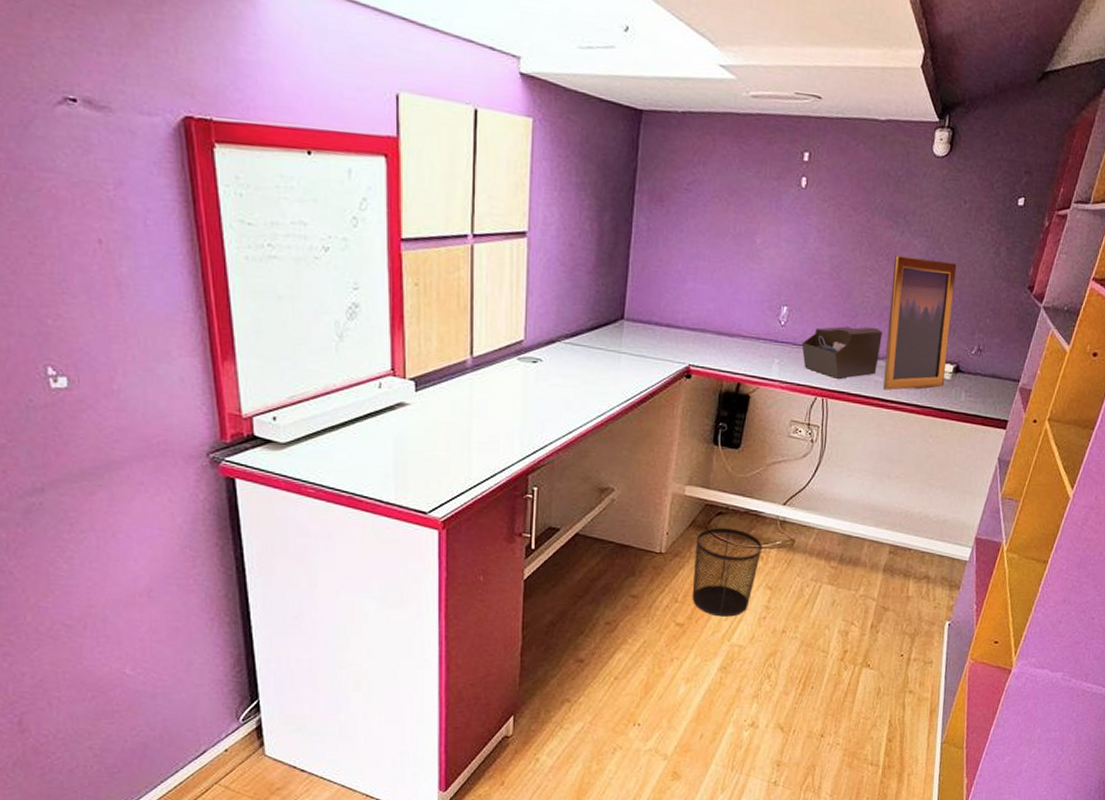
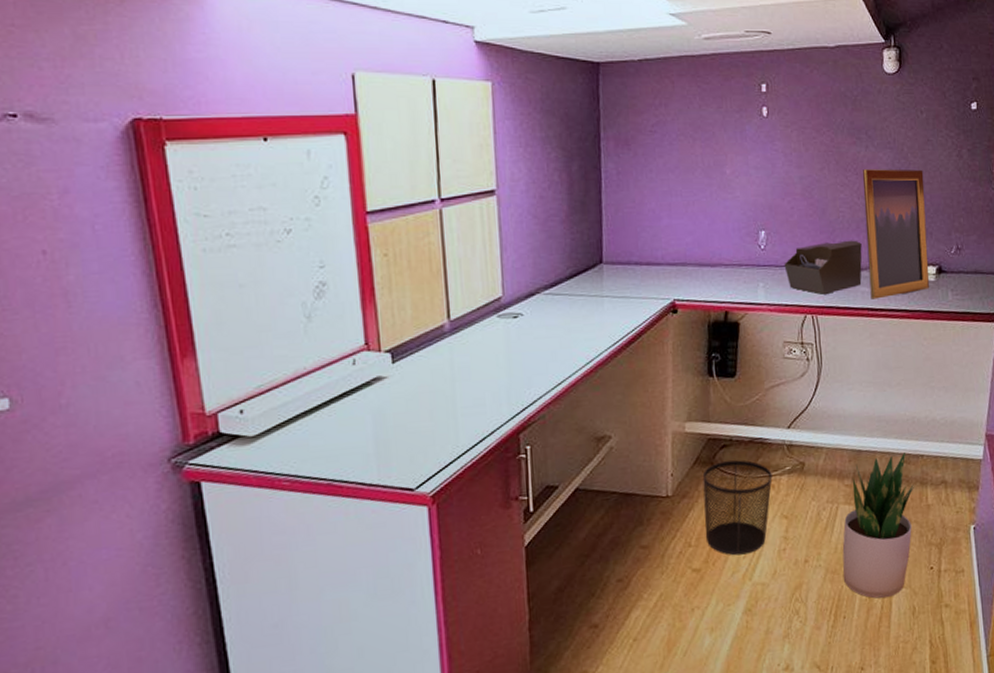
planter: none [816,544,898,676] -> present [842,453,915,599]

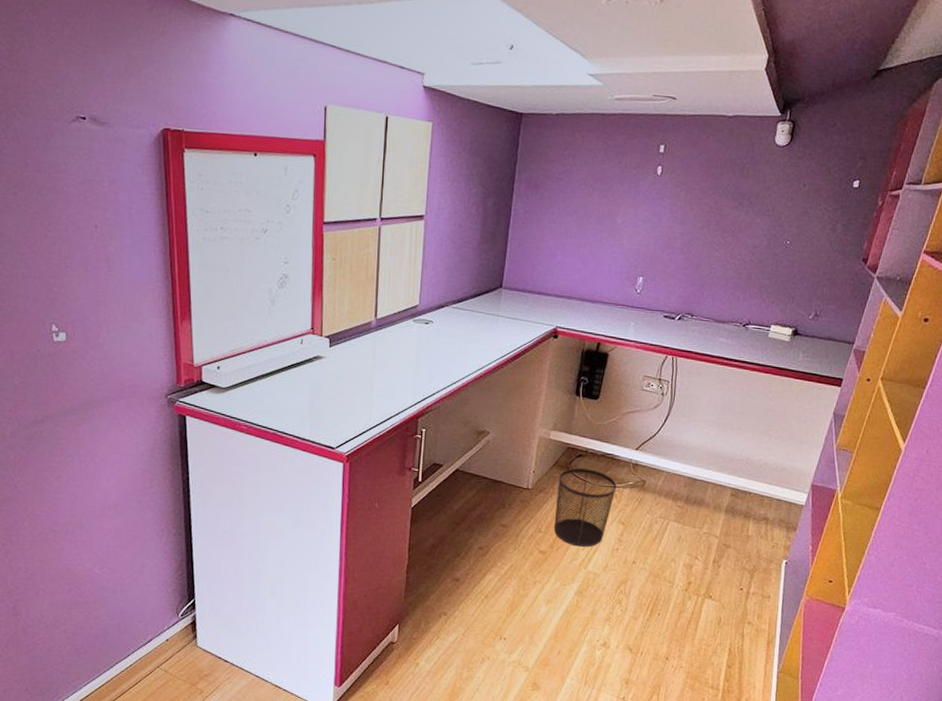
sewing box: present [784,240,863,294] -> none [654,294,727,340]
planter: present [842,453,915,599] -> none [663,487,739,606]
picture frame: present [862,169,929,299] -> none [727,232,796,351]

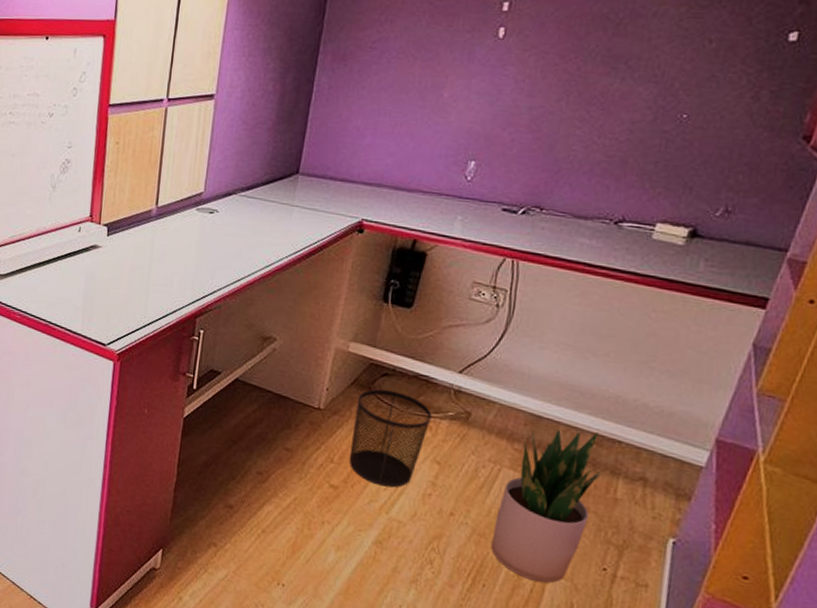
planter: none [663,487,739,606] -> present [490,429,603,584]

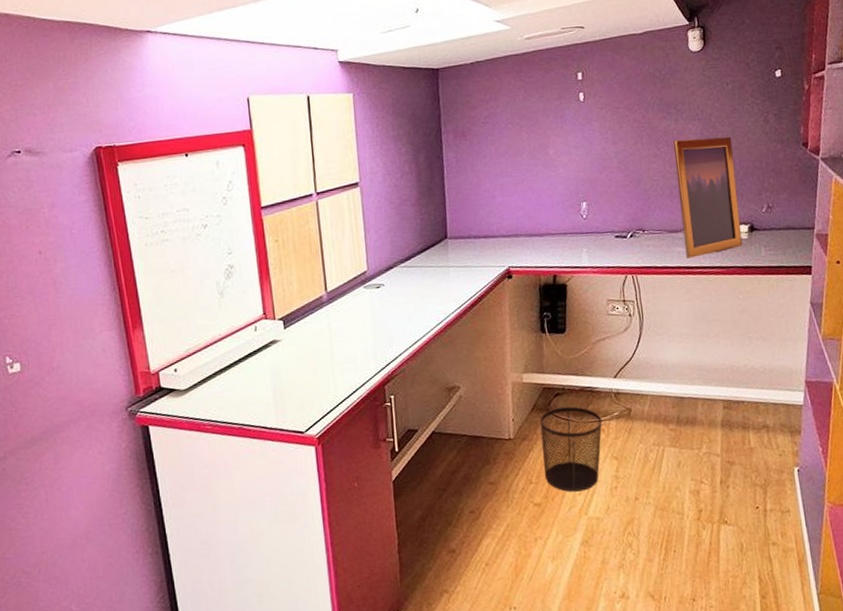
planter: present [490,429,603,584] -> none [670,399,737,535]
picture frame: none [591,105,697,255] -> present [674,136,742,258]

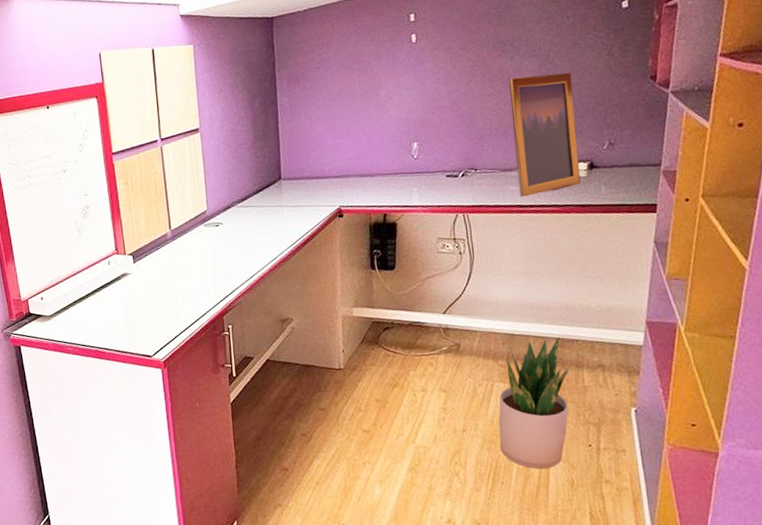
waste bin: present [539,406,602,492] -> none [369,340,431,421]
planter: none [670,399,737,535] -> present [498,337,571,470]

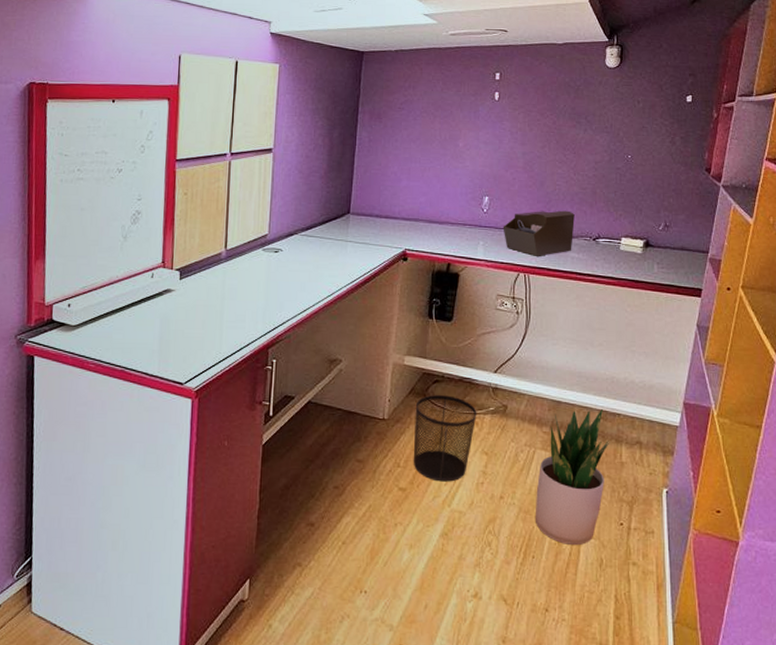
waste bin: none [369,340,431,421] -> present [413,395,477,482]
sewing box: none [435,144,511,195] -> present [503,210,575,256]
picture frame: present [509,72,580,197] -> none [579,149,637,265]

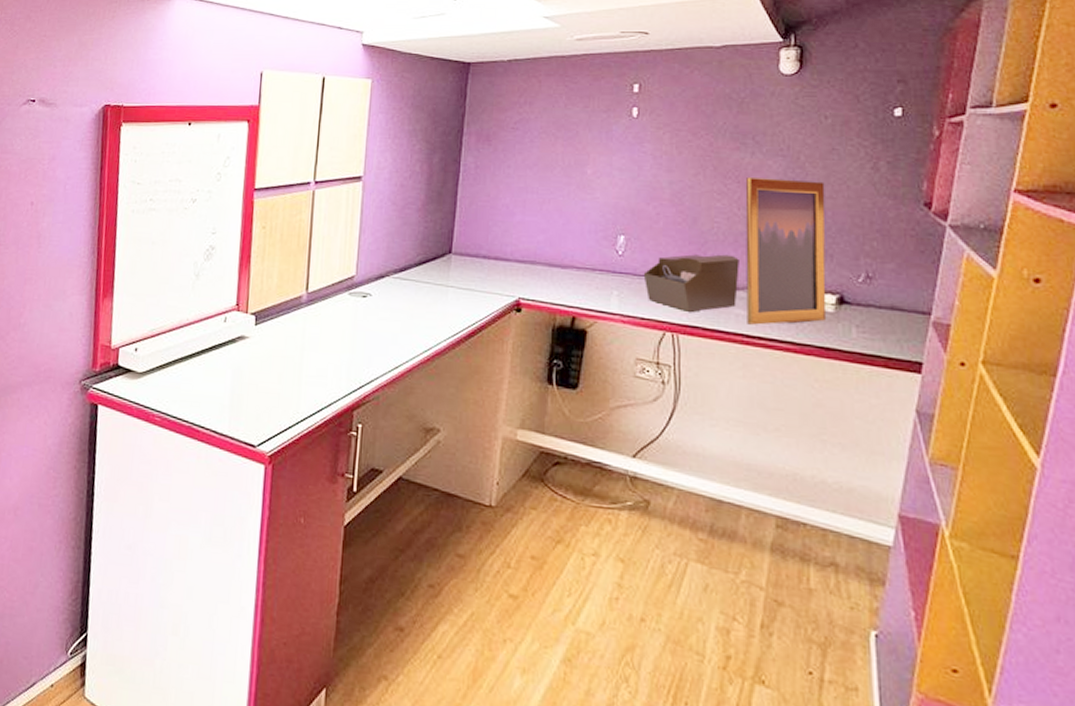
waste bin: present [413,395,477,482] -> none [527,480,610,593]
planter: present [535,409,610,546] -> none [688,513,793,696]
picture frame: none [579,149,637,265] -> present [745,178,827,325]

